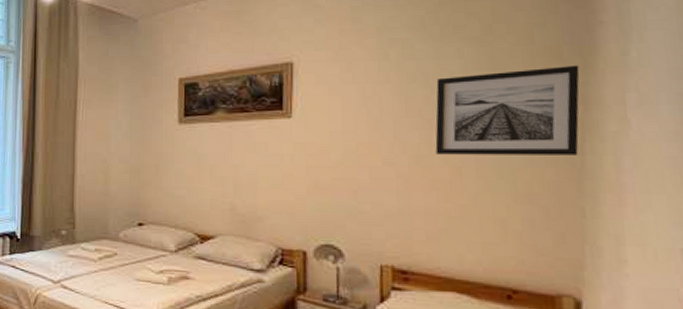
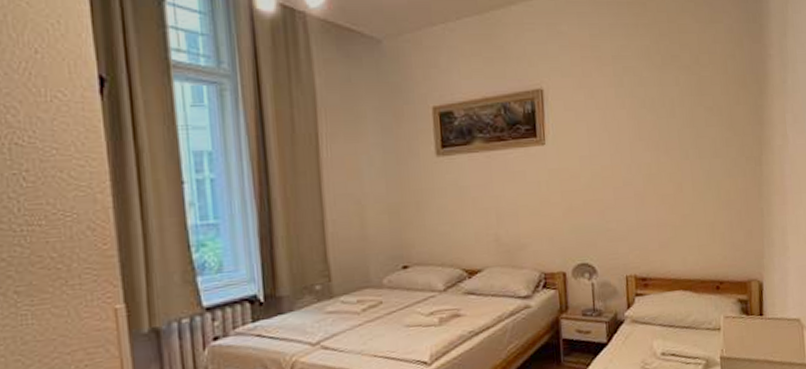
wall art: present [435,65,580,155] -> none [660,91,758,173]

